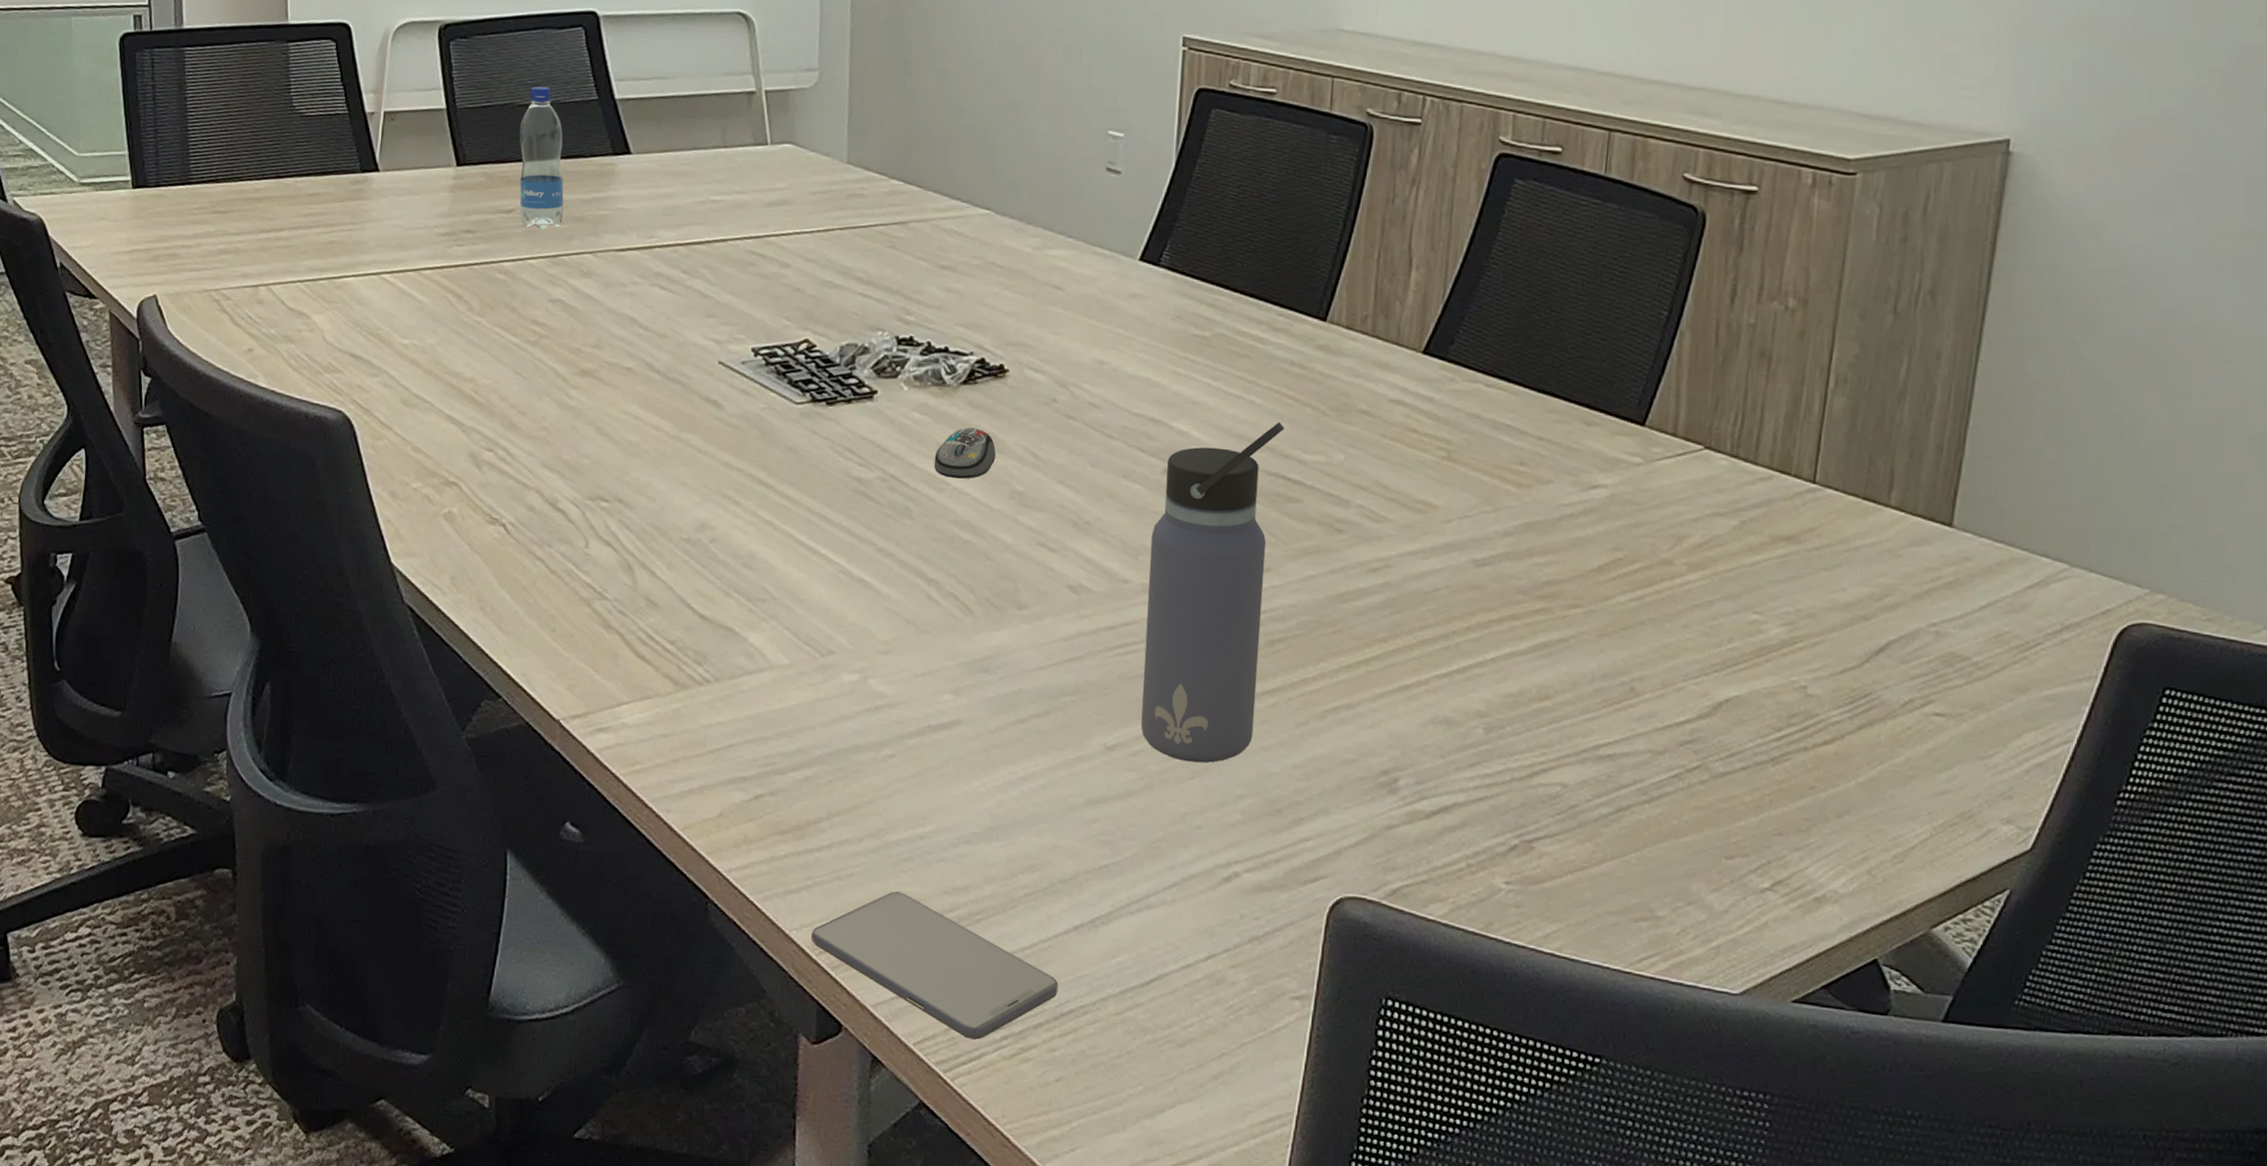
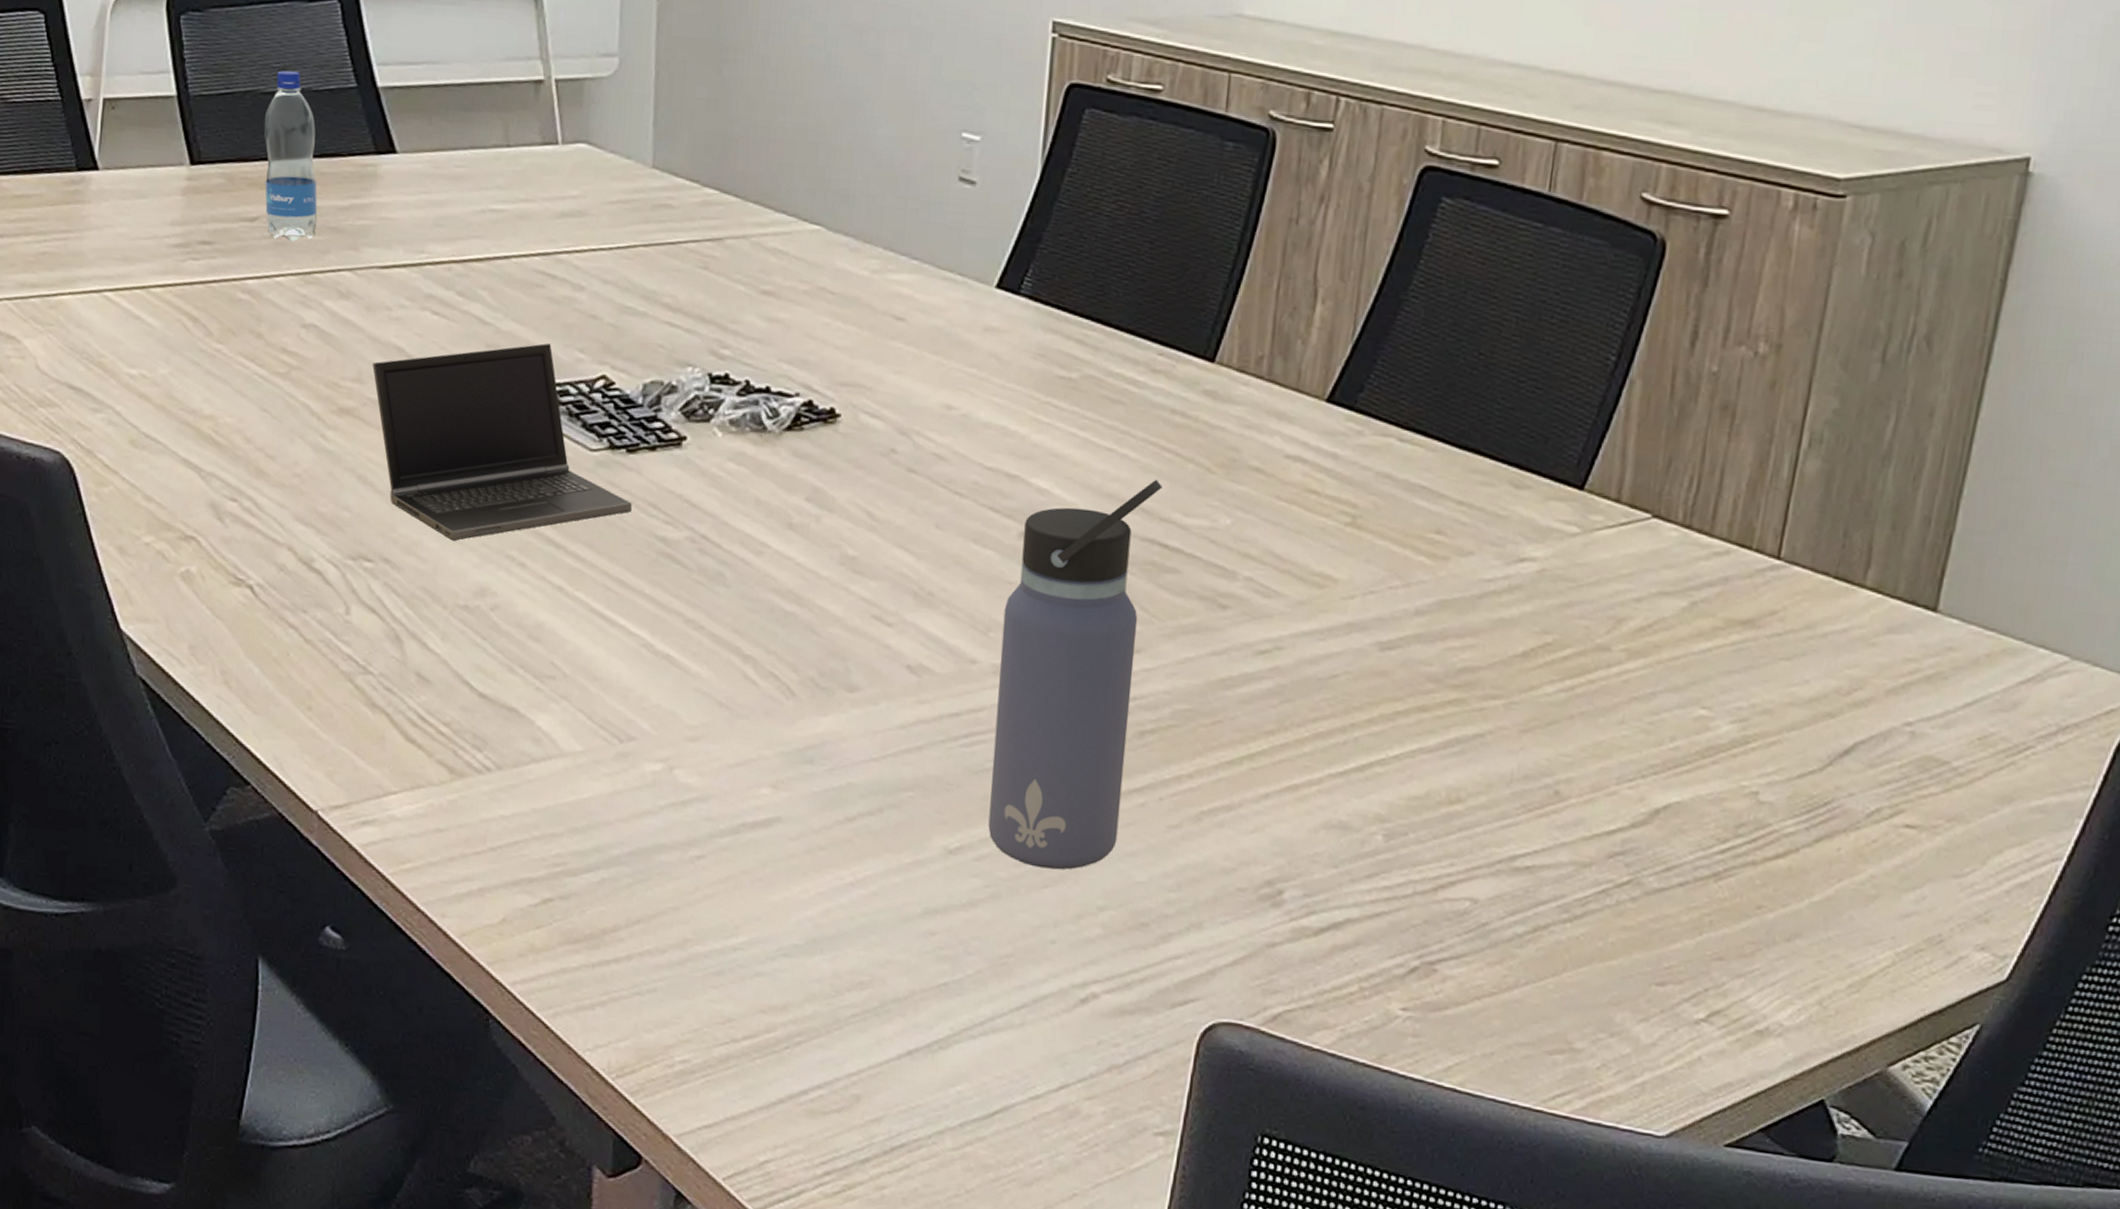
laptop computer: none [609,312,831,483] -> present [372,342,632,541]
smartphone: present [811,891,1059,1040] -> none [607,1009,890,1175]
computer mouse: present [933,427,996,479] -> none [751,481,825,541]

